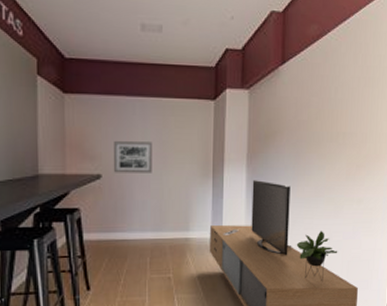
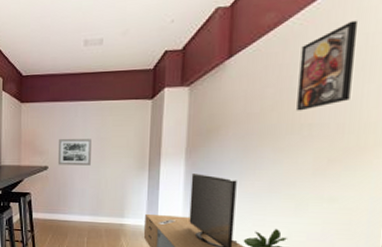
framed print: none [334,42,375,121] -> present [297,20,359,111]

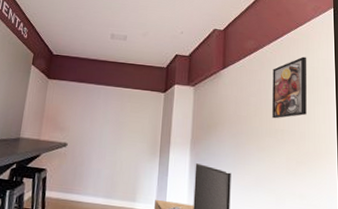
wall art: present [57,139,91,166] -> none [77,118,111,147]

